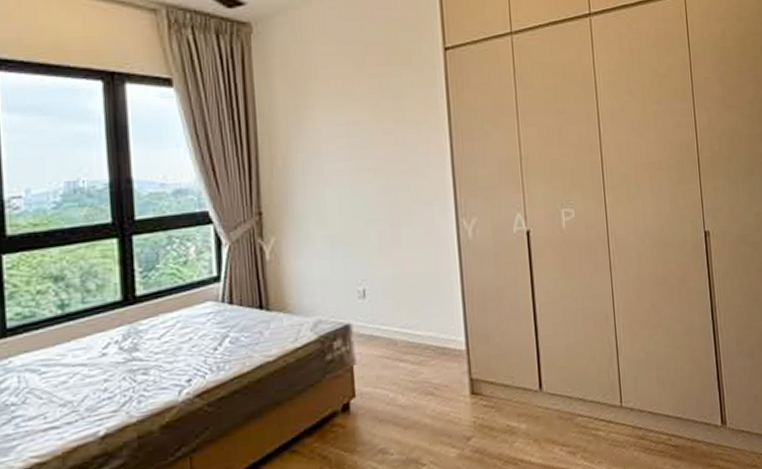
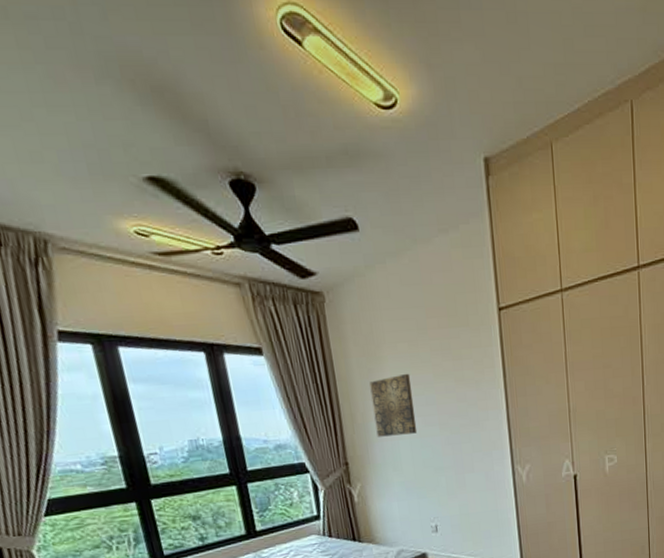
wall art: none [295,112,348,183] -> present [369,373,418,437]

